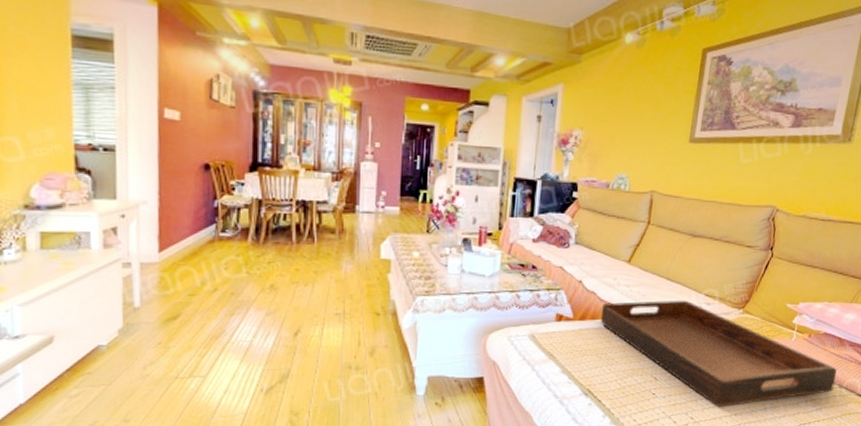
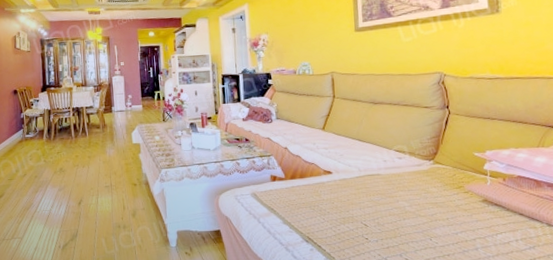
serving tray: present [600,301,837,408] -> none [307,157,542,250]

